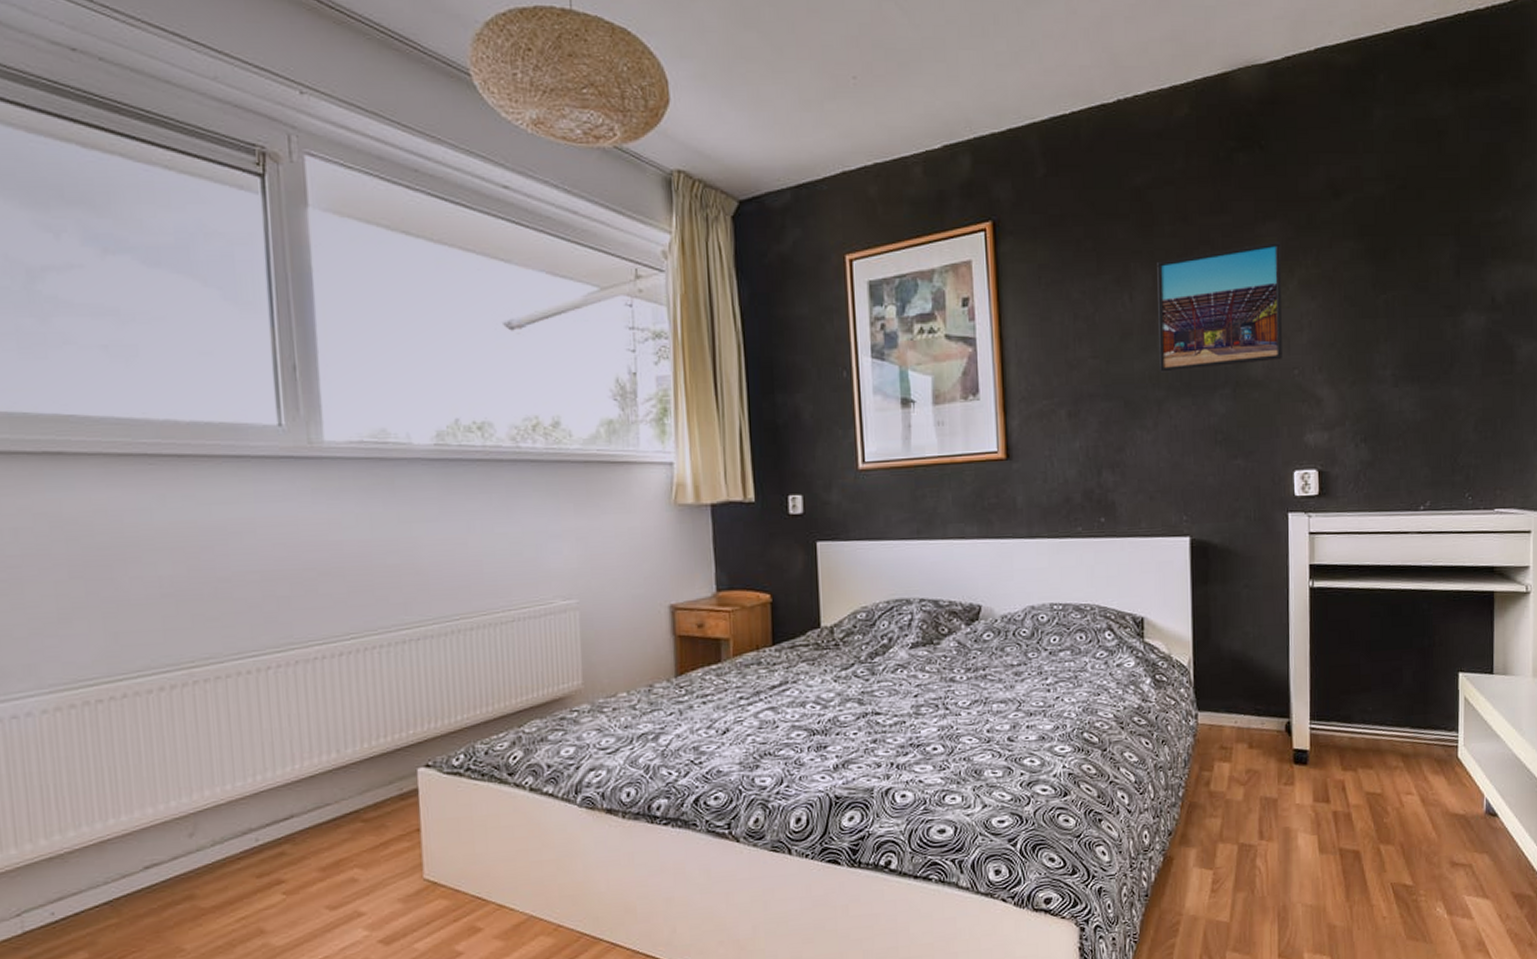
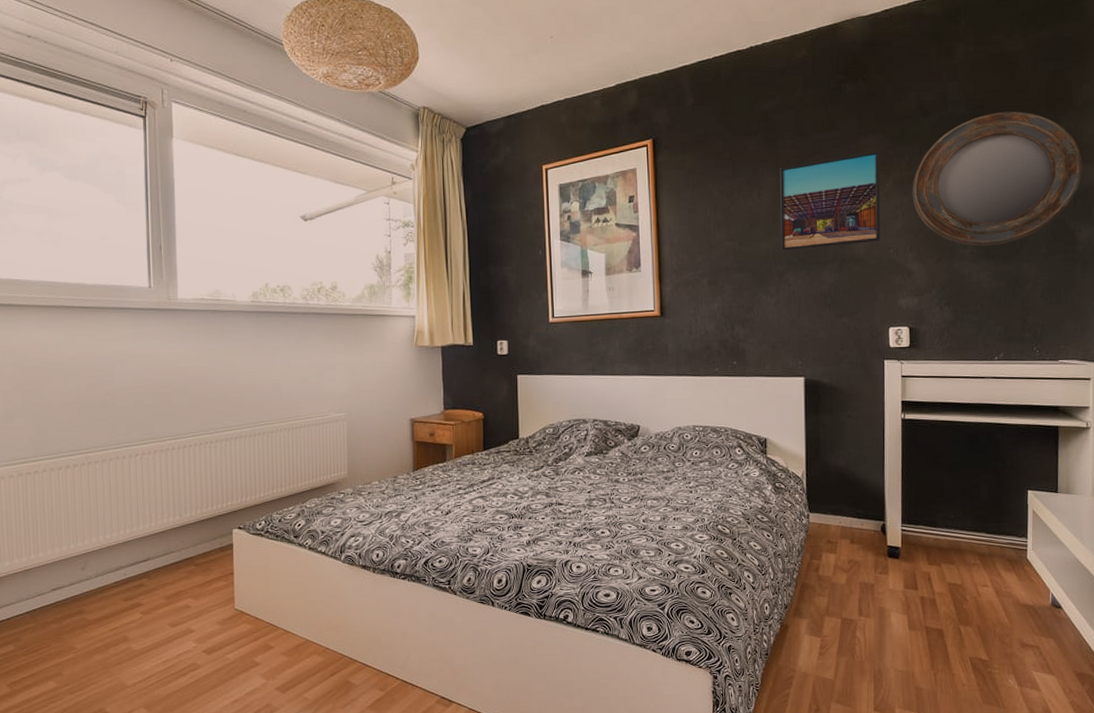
home mirror: none [1321,193,1522,366] -> present [912,111,1082,246]

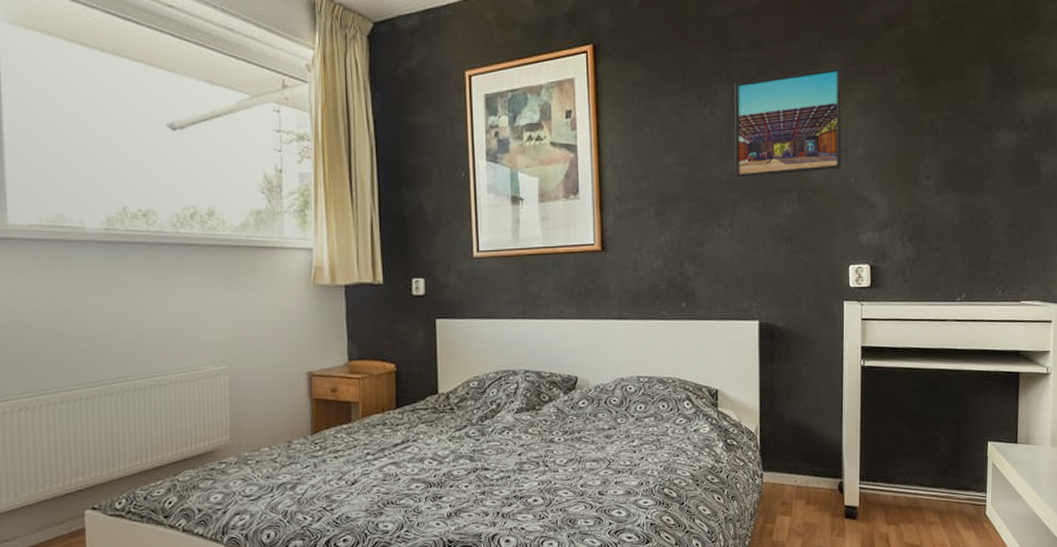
home mirror: present [912,111,1082,246] -> none [875,28,1048,176]

